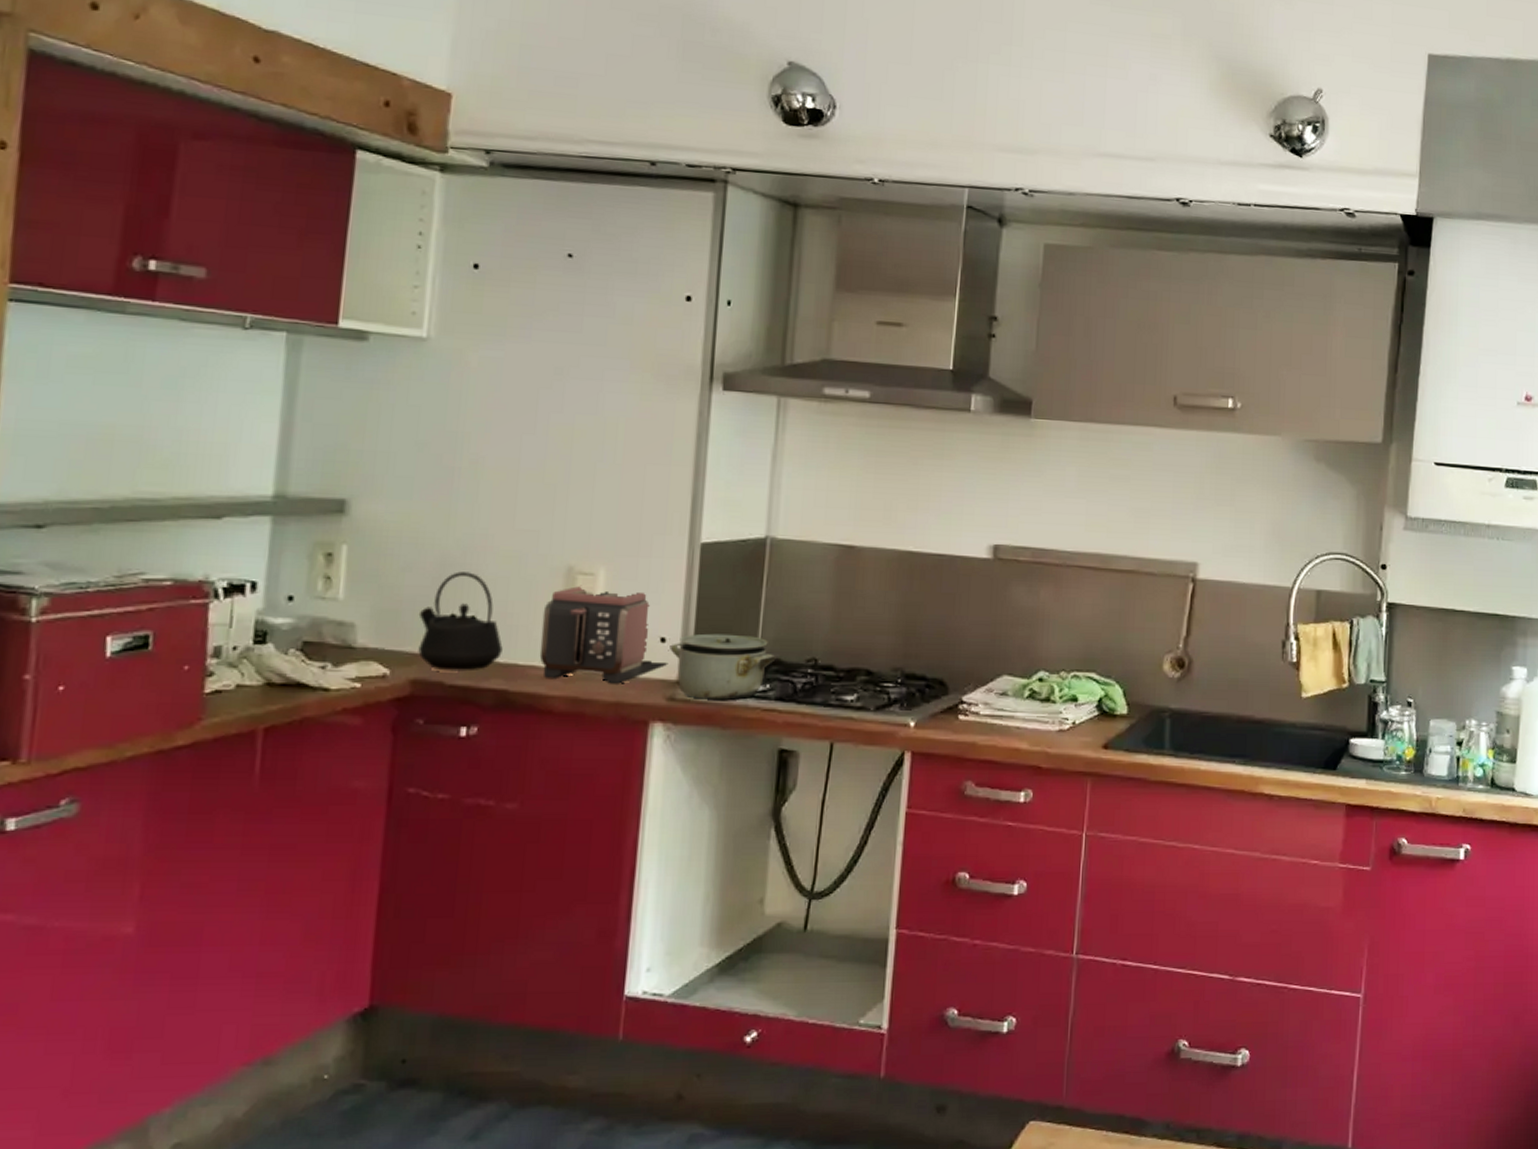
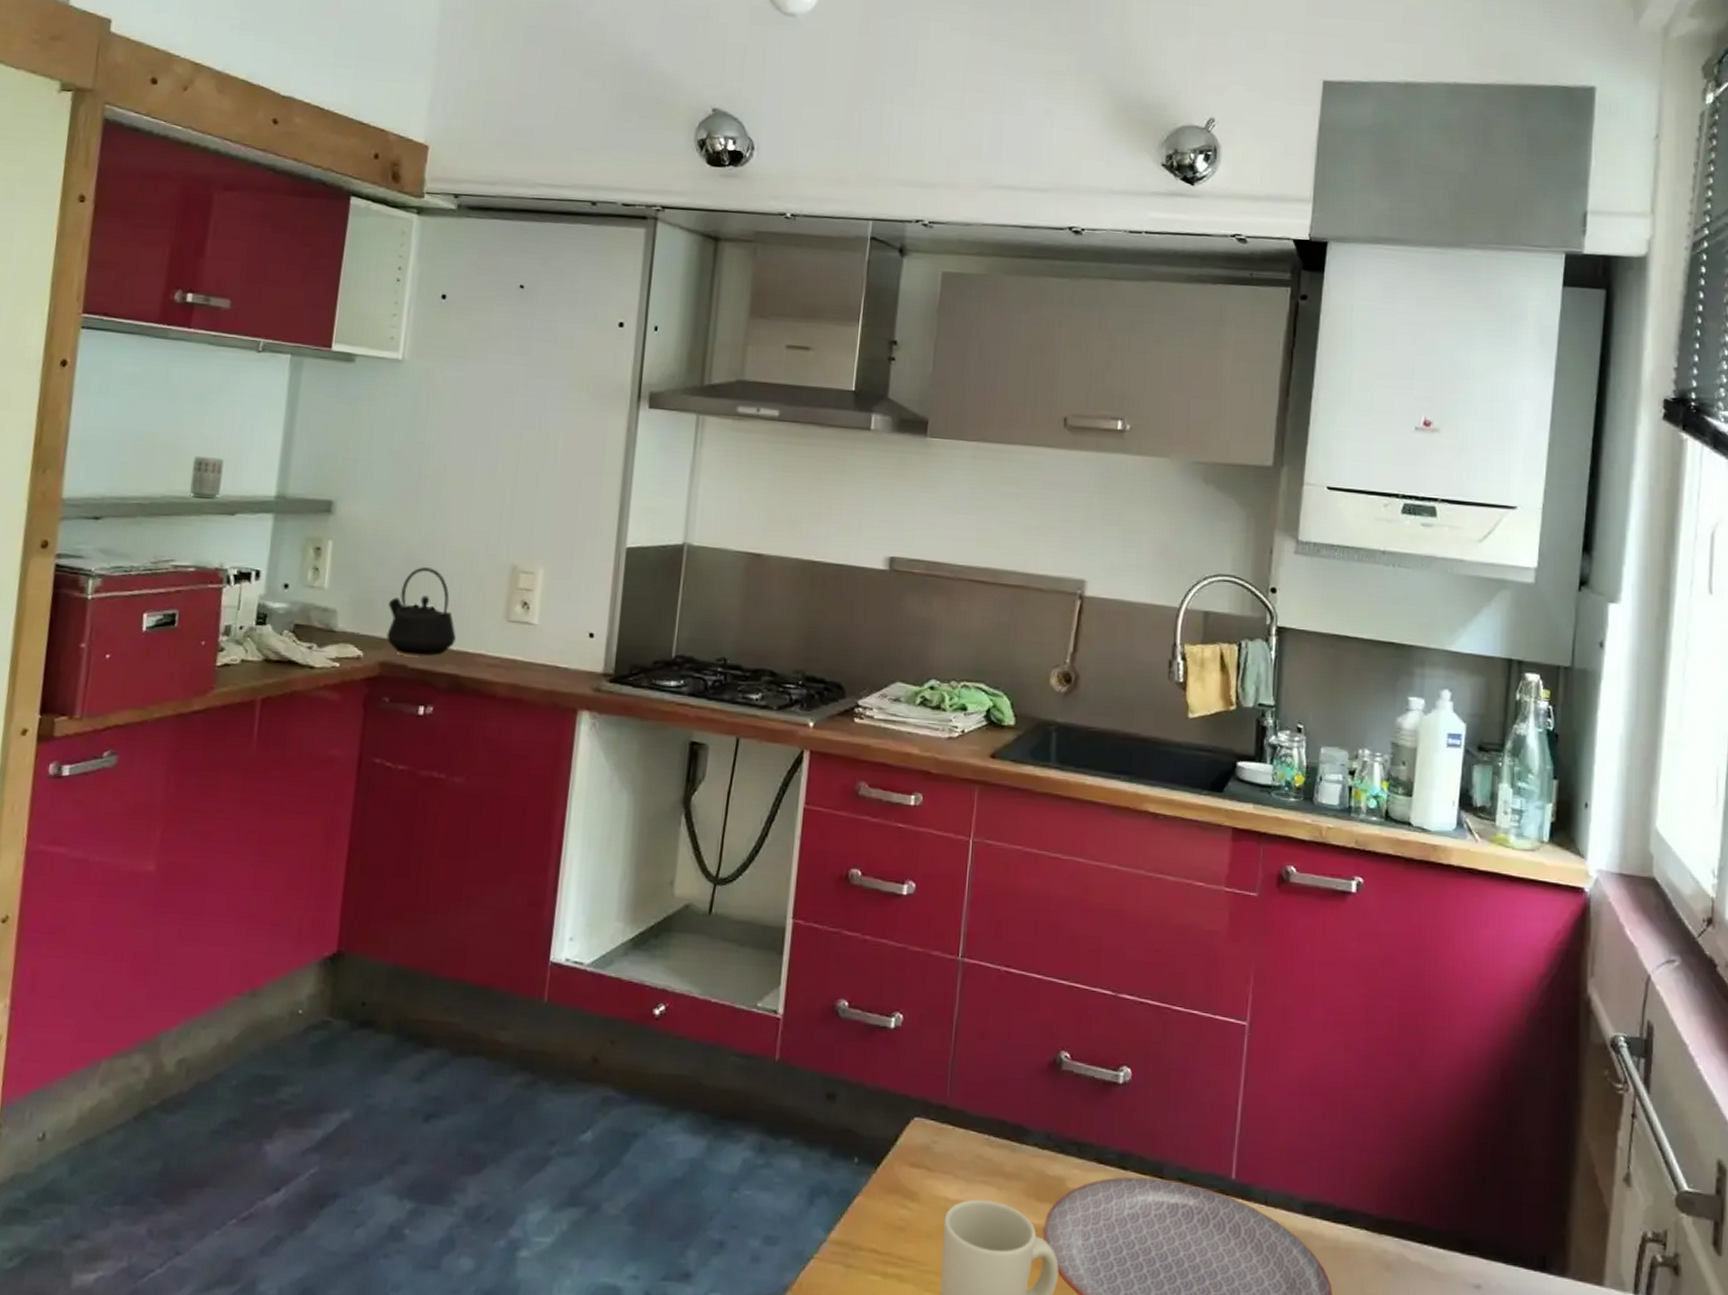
cup: none [161,450,205,499] -> present [189,455,224,498]
toaster: present [539,585,671,686] -> none [486,582,599,675]
saucepan: present [669,633,776,700] -> none [597,631,690,694]

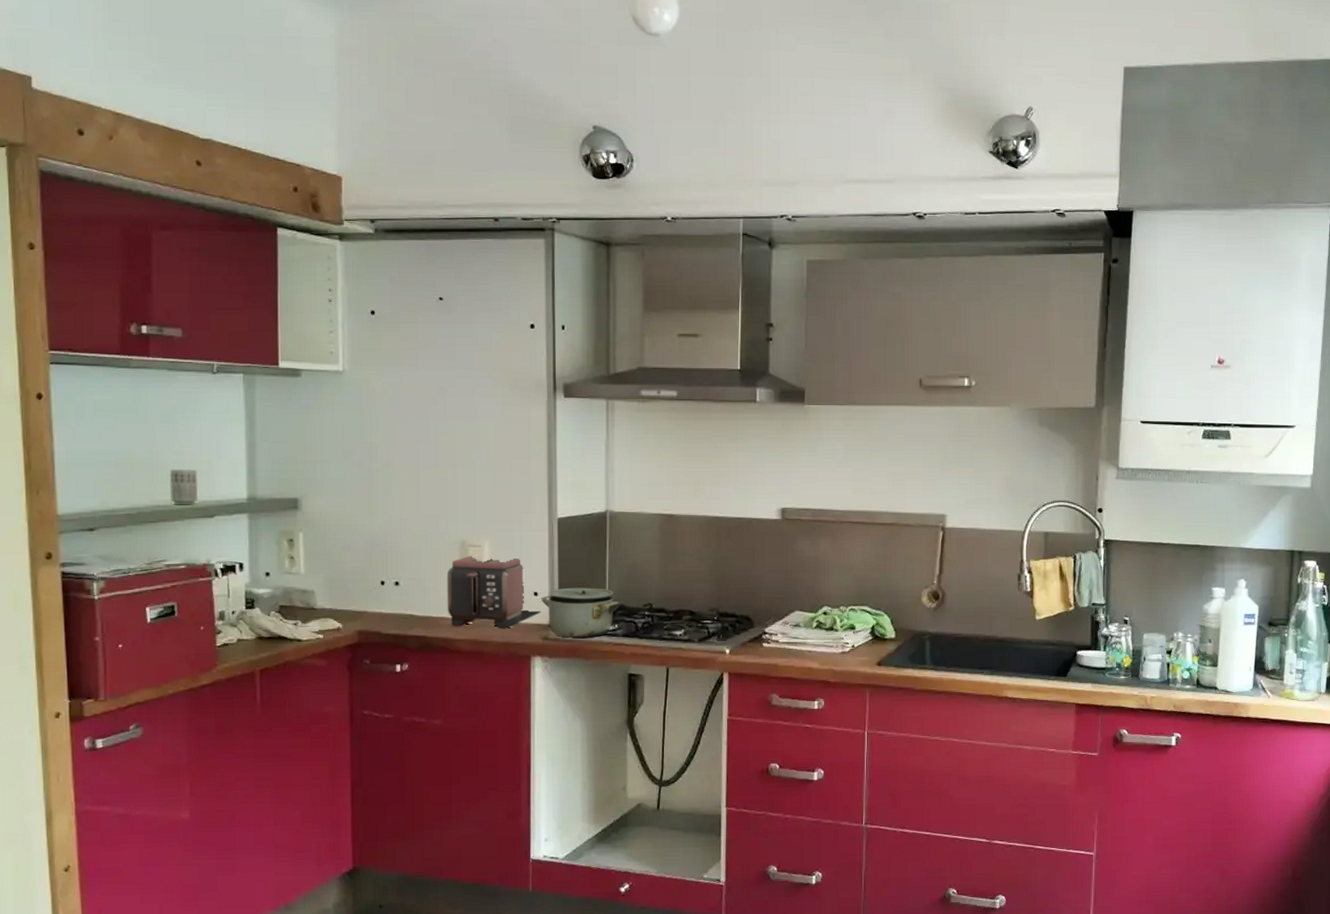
kettle: present [386,567,456,657] -> none [358,548,420,624]
toaster: none [486,582,599,675] -> present [446,555,542,630]
saucepan: none [597,631,690,694] -> present [541,587,621,638]

